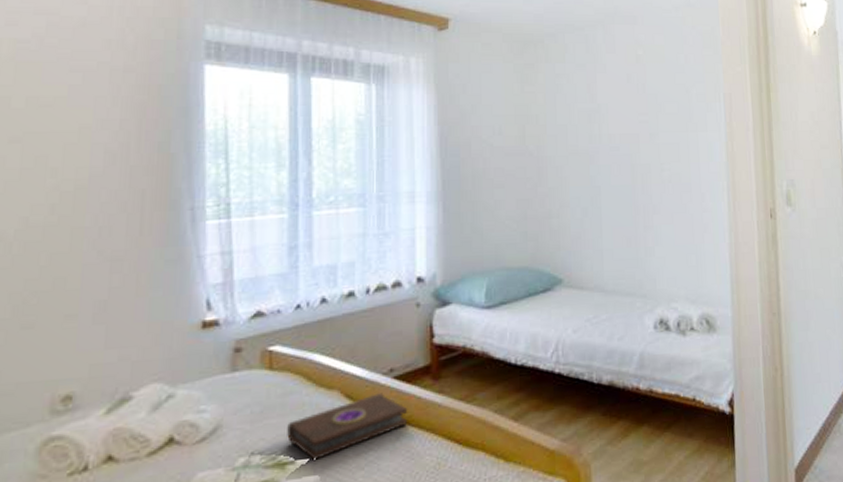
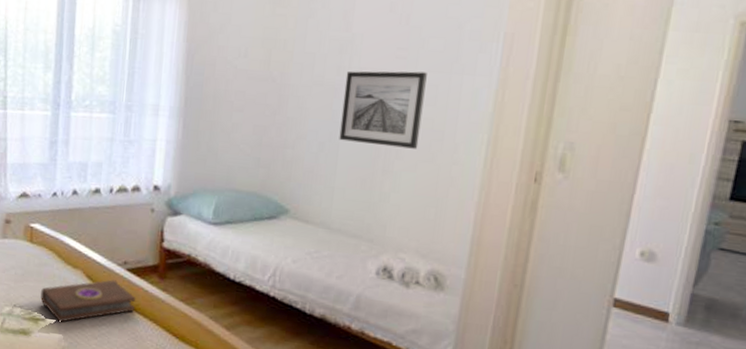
wall art: none [598,133,671,204] -> present [339,71,427,149]

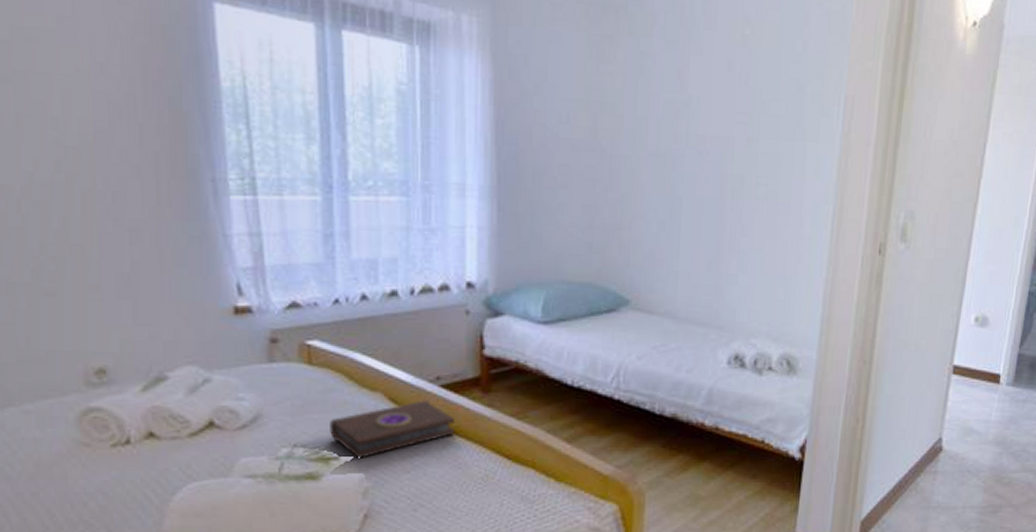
wall art: present [339,71,427,149] -> none [680,138,770,225]

